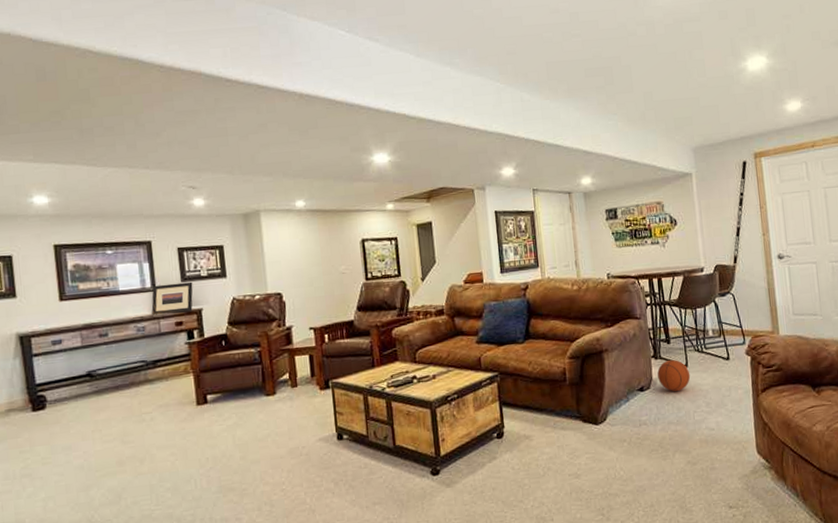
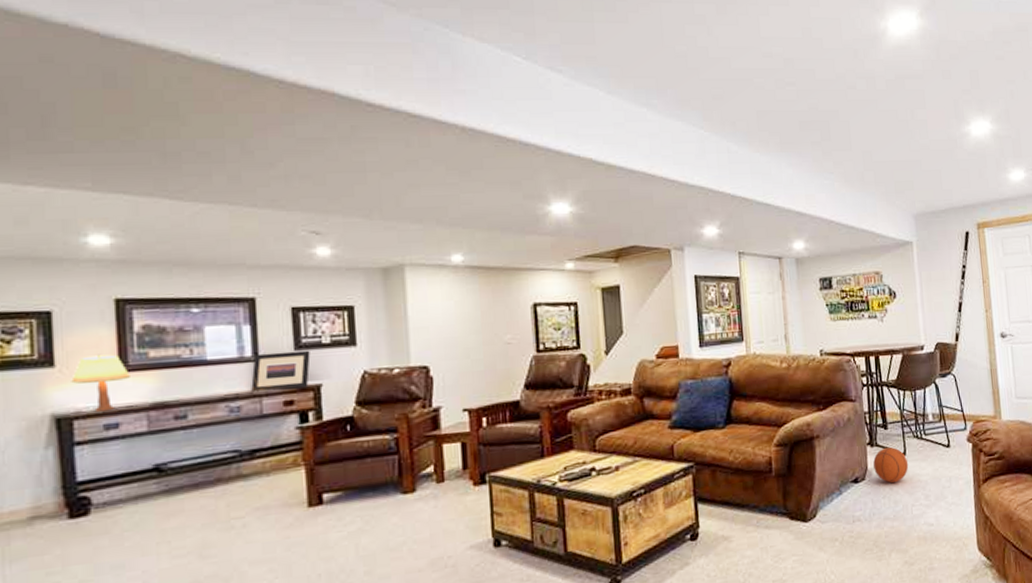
table lamp: none [28,287,67,331] -> present [71,354,130,412]

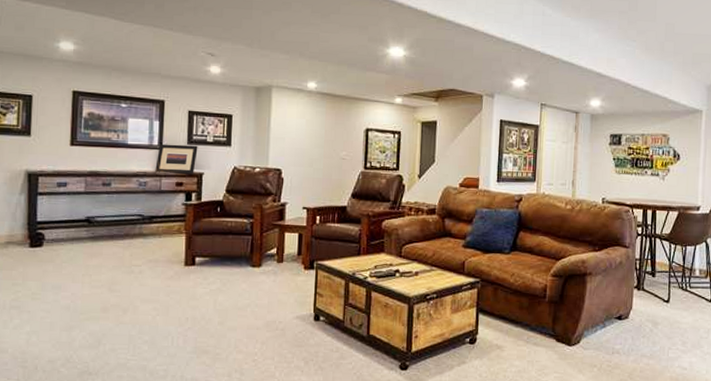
table lamp: present [71,354,130,412] -> none [40,131,77,173]
basketball: present [873,446,909,483] -> none [638,292,671,325]

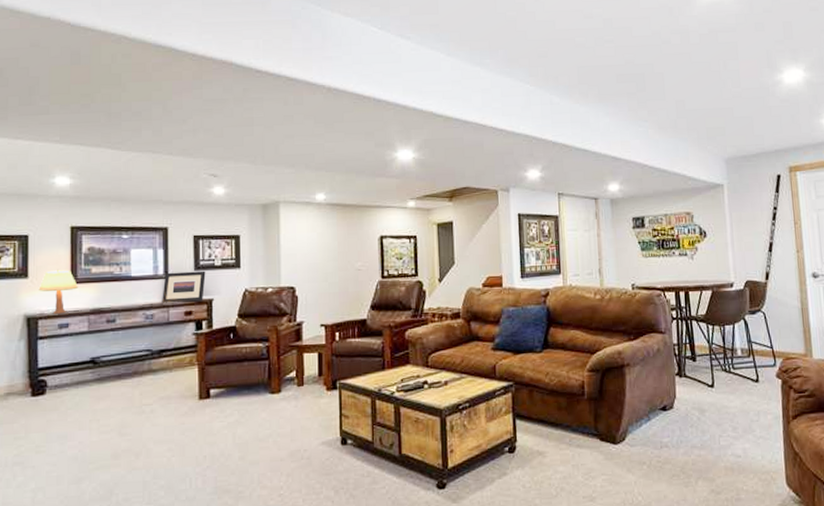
table lamp: none [40,131,77,173] -> present [38,270,78,314]

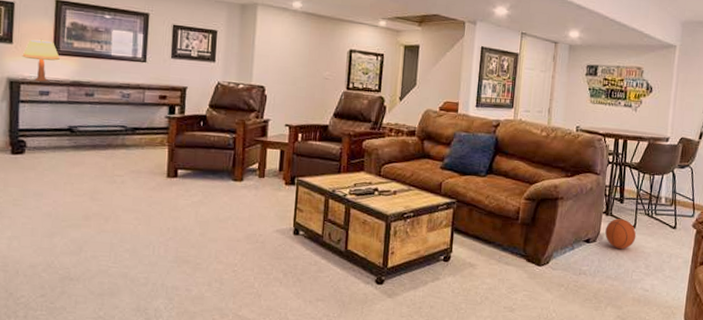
picture frame: present [162,271,206,303] -> none [138,56,182,88]
basketball: none [681,378,717,413] -> present [605,218,637,249]

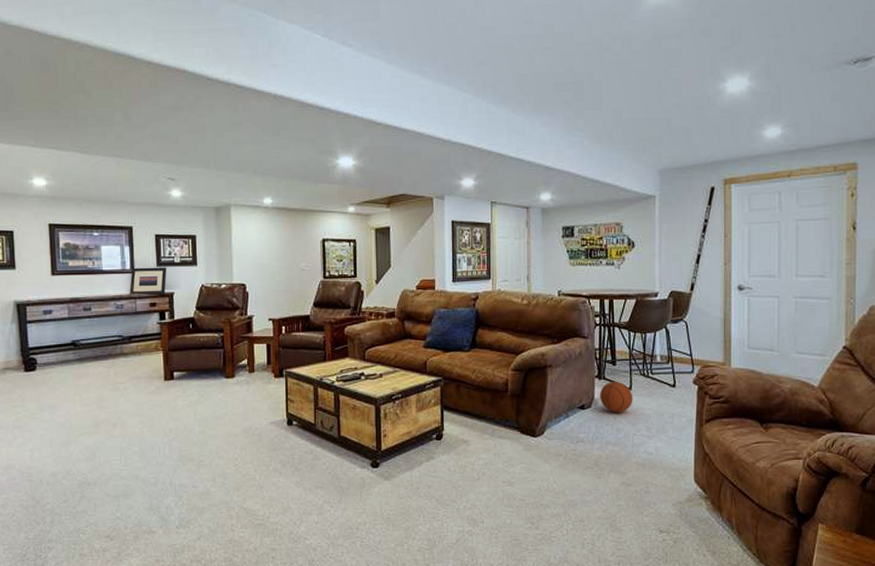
table lamp: present [22,39,60,82] -> none [25,263,58,301]
picture frame: none [138,56,182,88] -> present [129,267,167,295]

